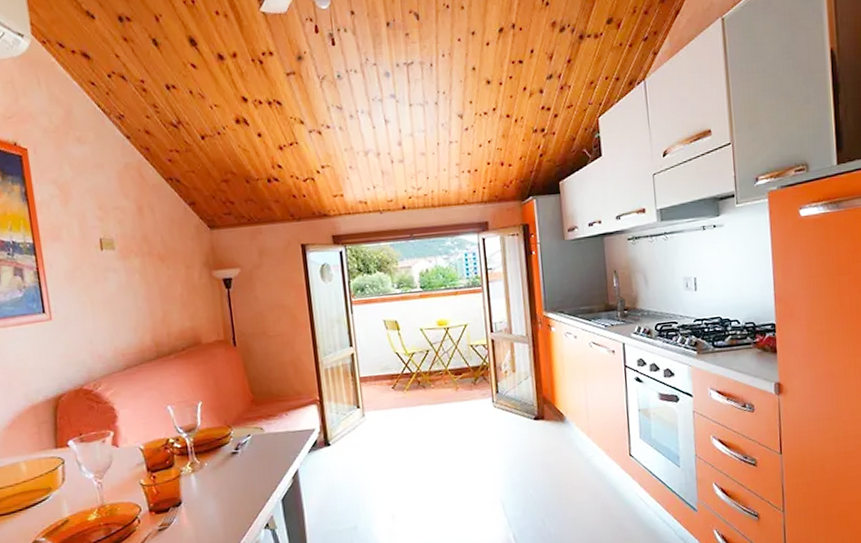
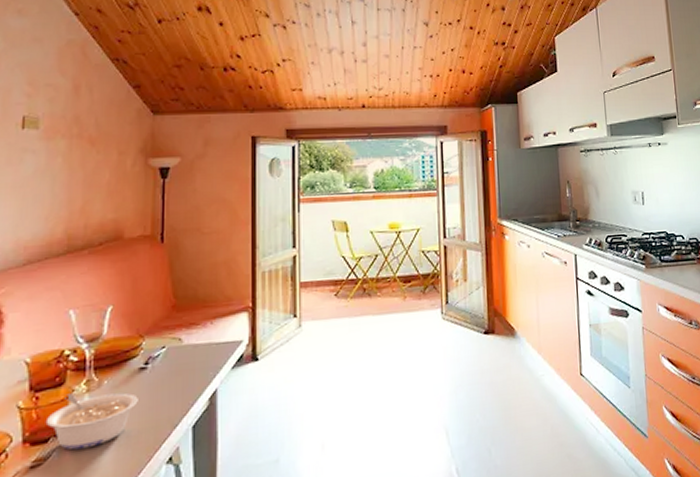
legume: none [164,472,235,518] -> present [45,392,138,450]

